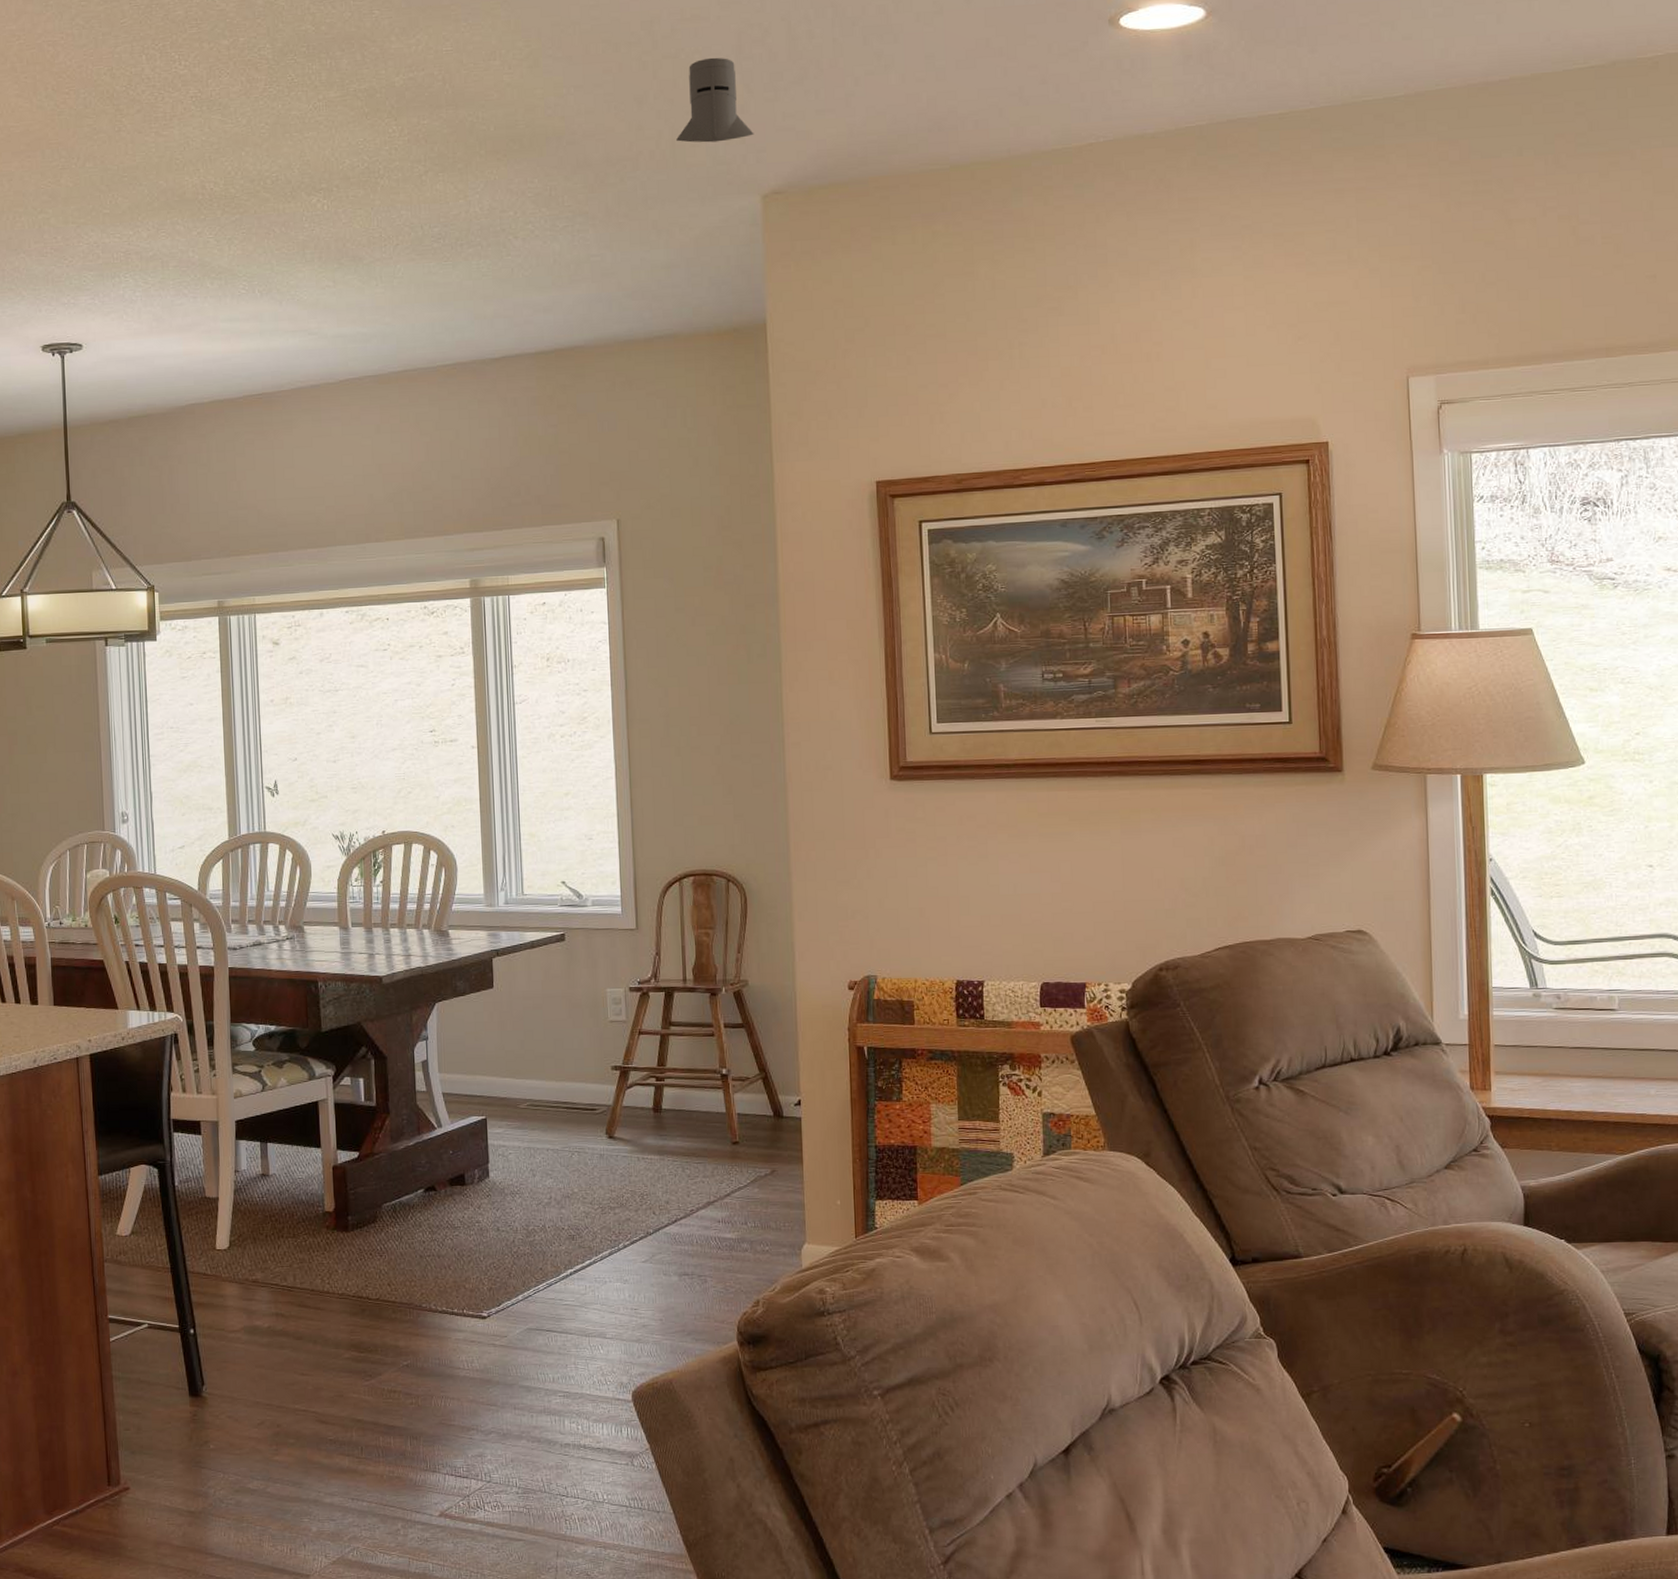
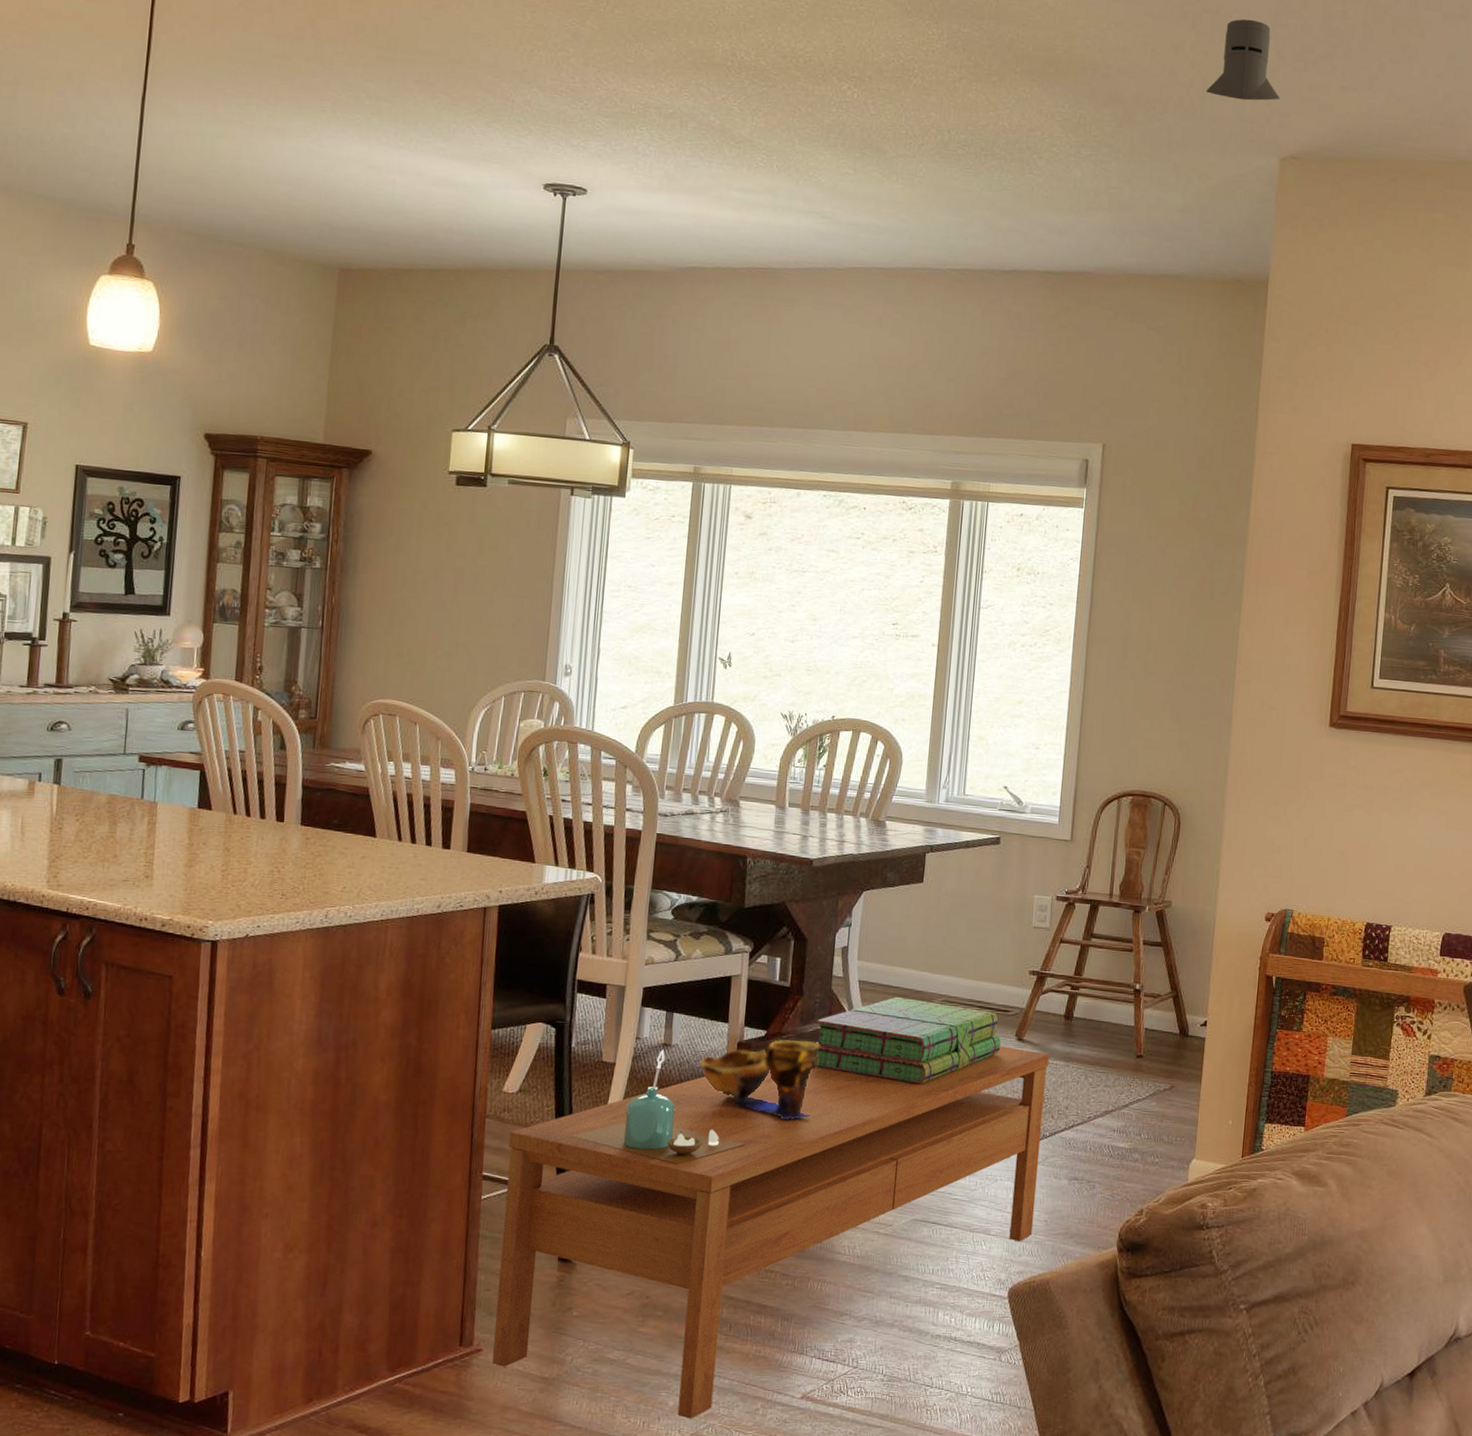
coffee table: none [127,1145,649,1544] -> present [492,1046,1049,1419]
candle: none [186,1180,353,1293] -> present [571,1049,745,1165]
decorative bowl: none [298,1158,413,1239] -> present [699,1039,820,1120]
stack of books: none [405,1105,593,1192] -> present [815,996,1002,1084]

